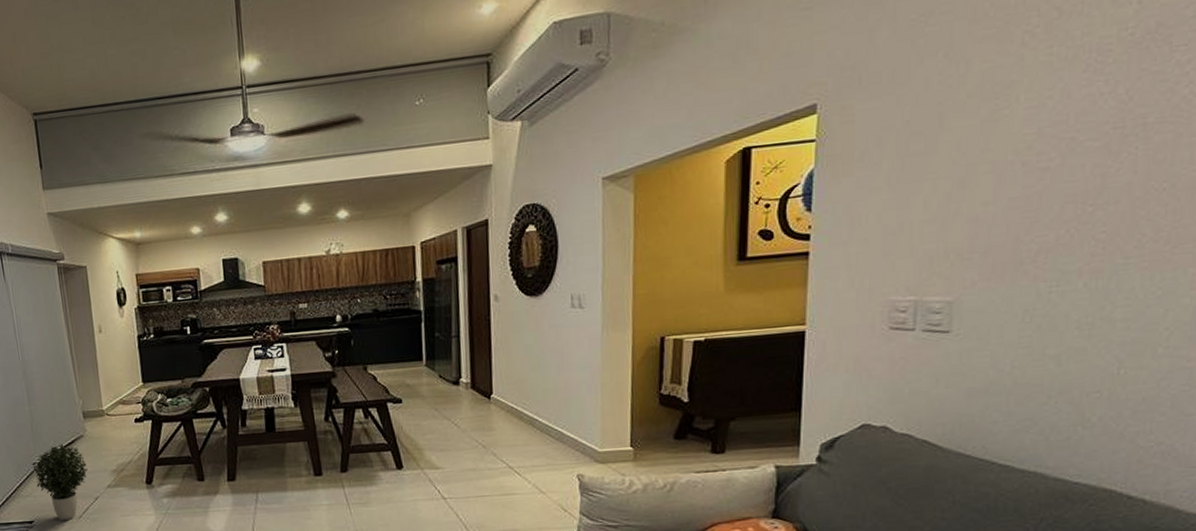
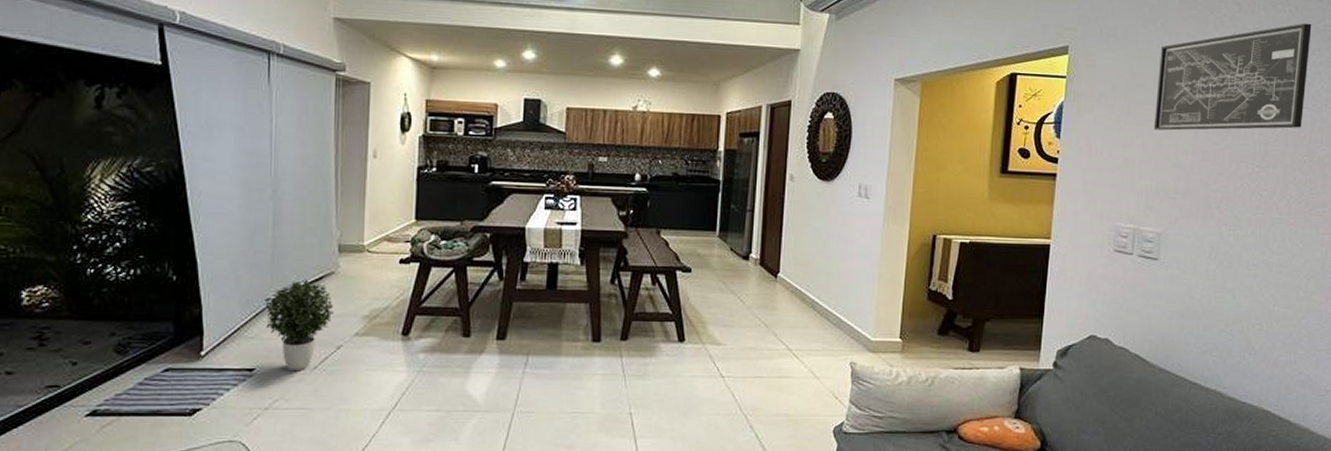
wall art: none [937,12,1174,183] -> present [1153,23,1312,131]

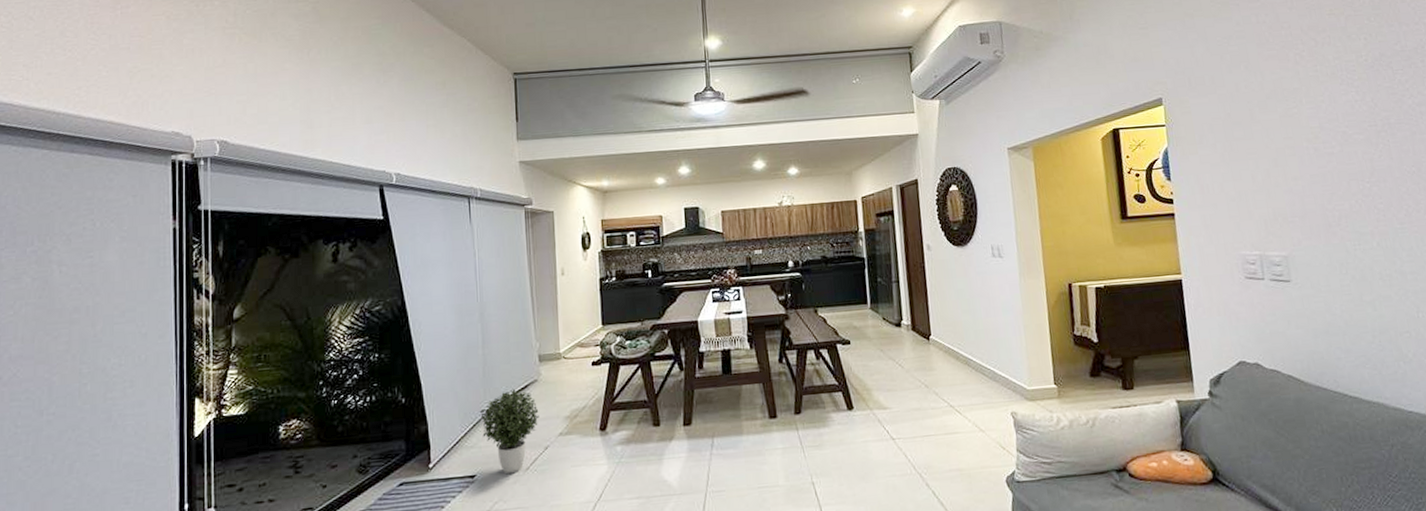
wall art: present [1153,23,1312,131] -> none [1249,46,1403,162]

